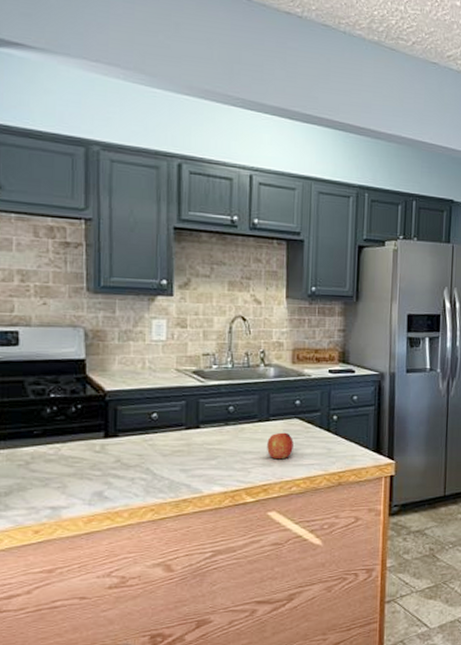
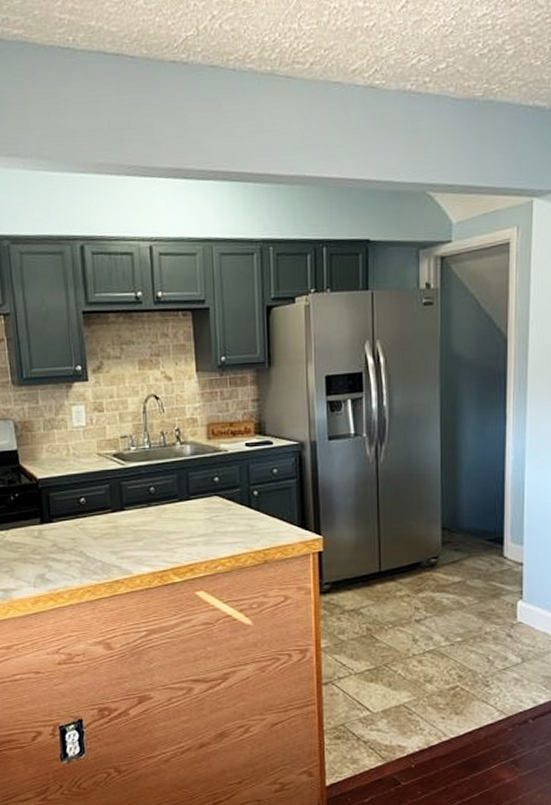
fruit: present [267,432,293,460] -> none [190,511,216,539]

